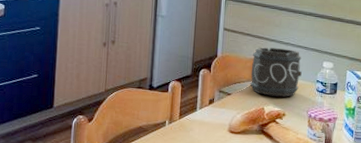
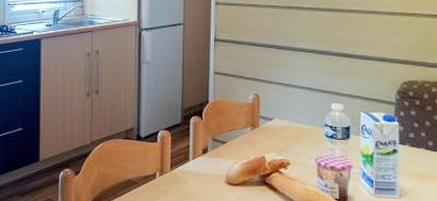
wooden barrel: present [250,47,302,97] -> none [247,90,307,144]

